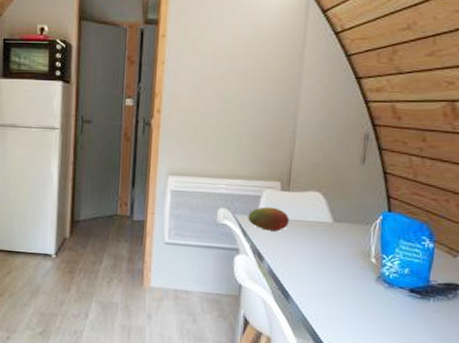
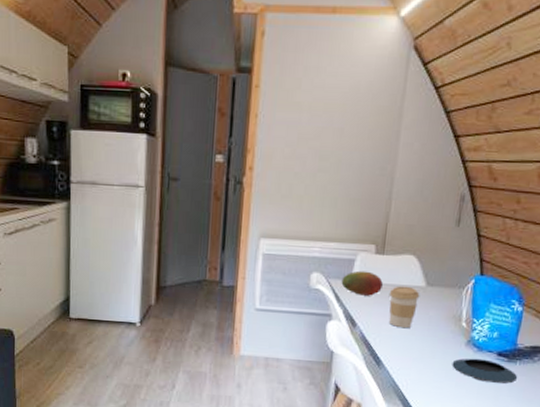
coffee cup: none [295,221,327,264] -> present [388,286,420,329]
saucer: none [362,294,433,321] -> present [452,358,518,384]

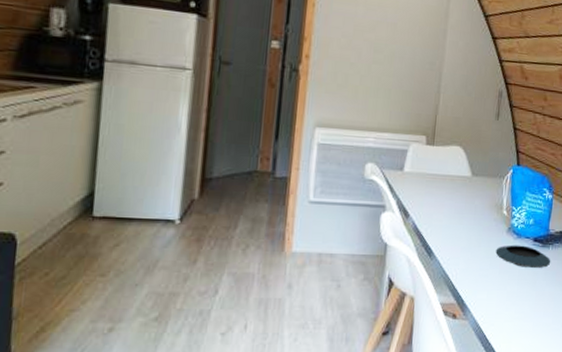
fruit: present [341,270,383,296] -> none [394,161,433,186]
coffee cup: present [388,286,420,329] -> none [438,176,467,218]

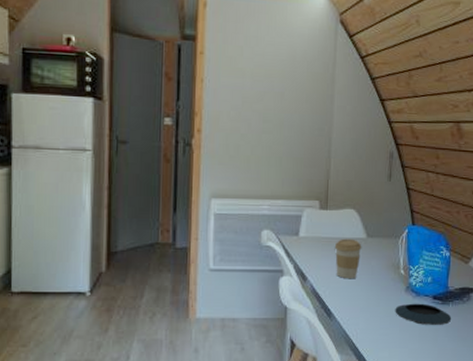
coffee cup: none [438,176,467,218] -> present [334,238,362,279]

